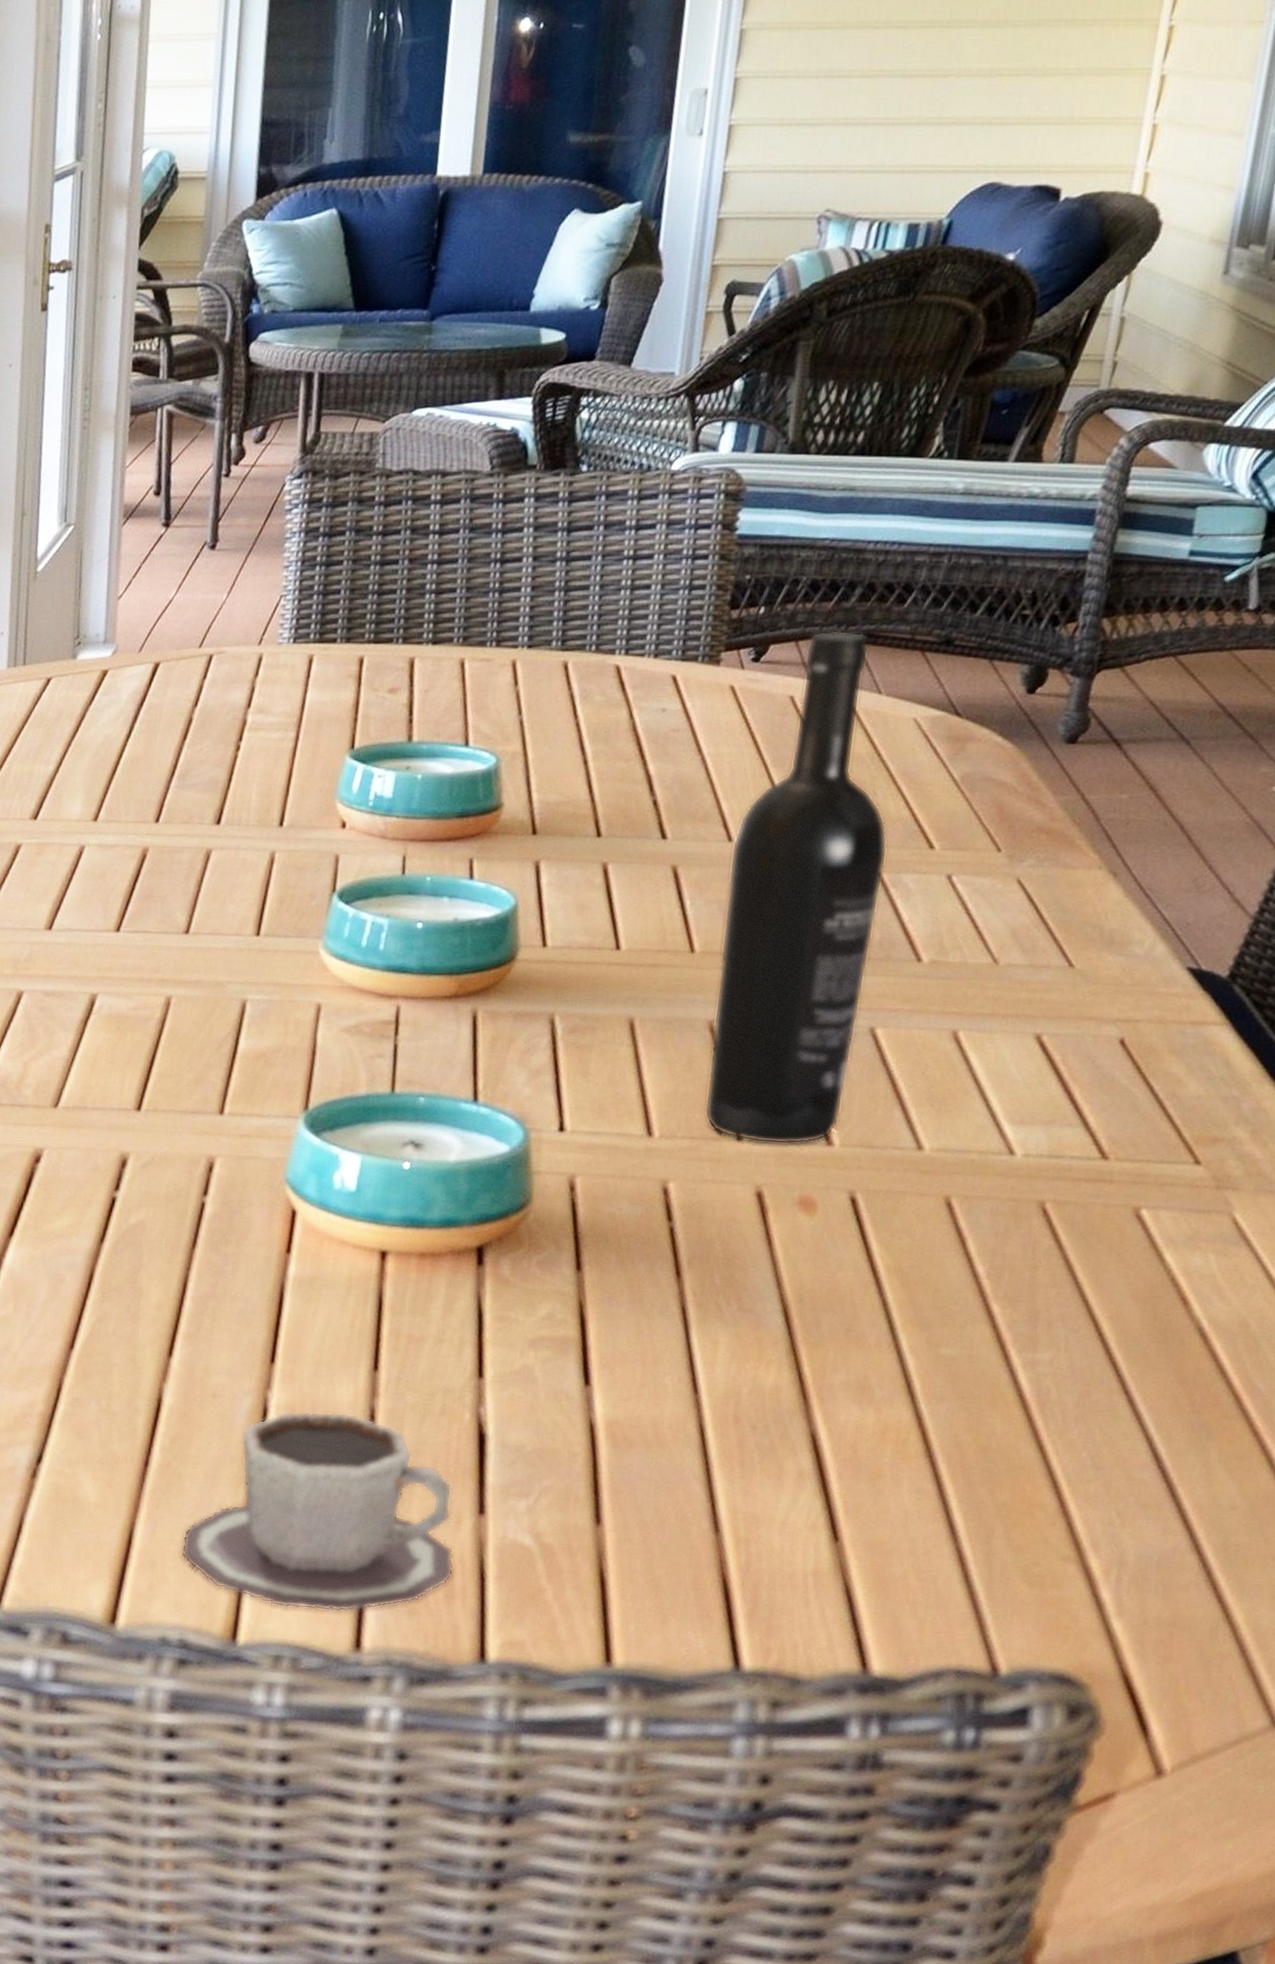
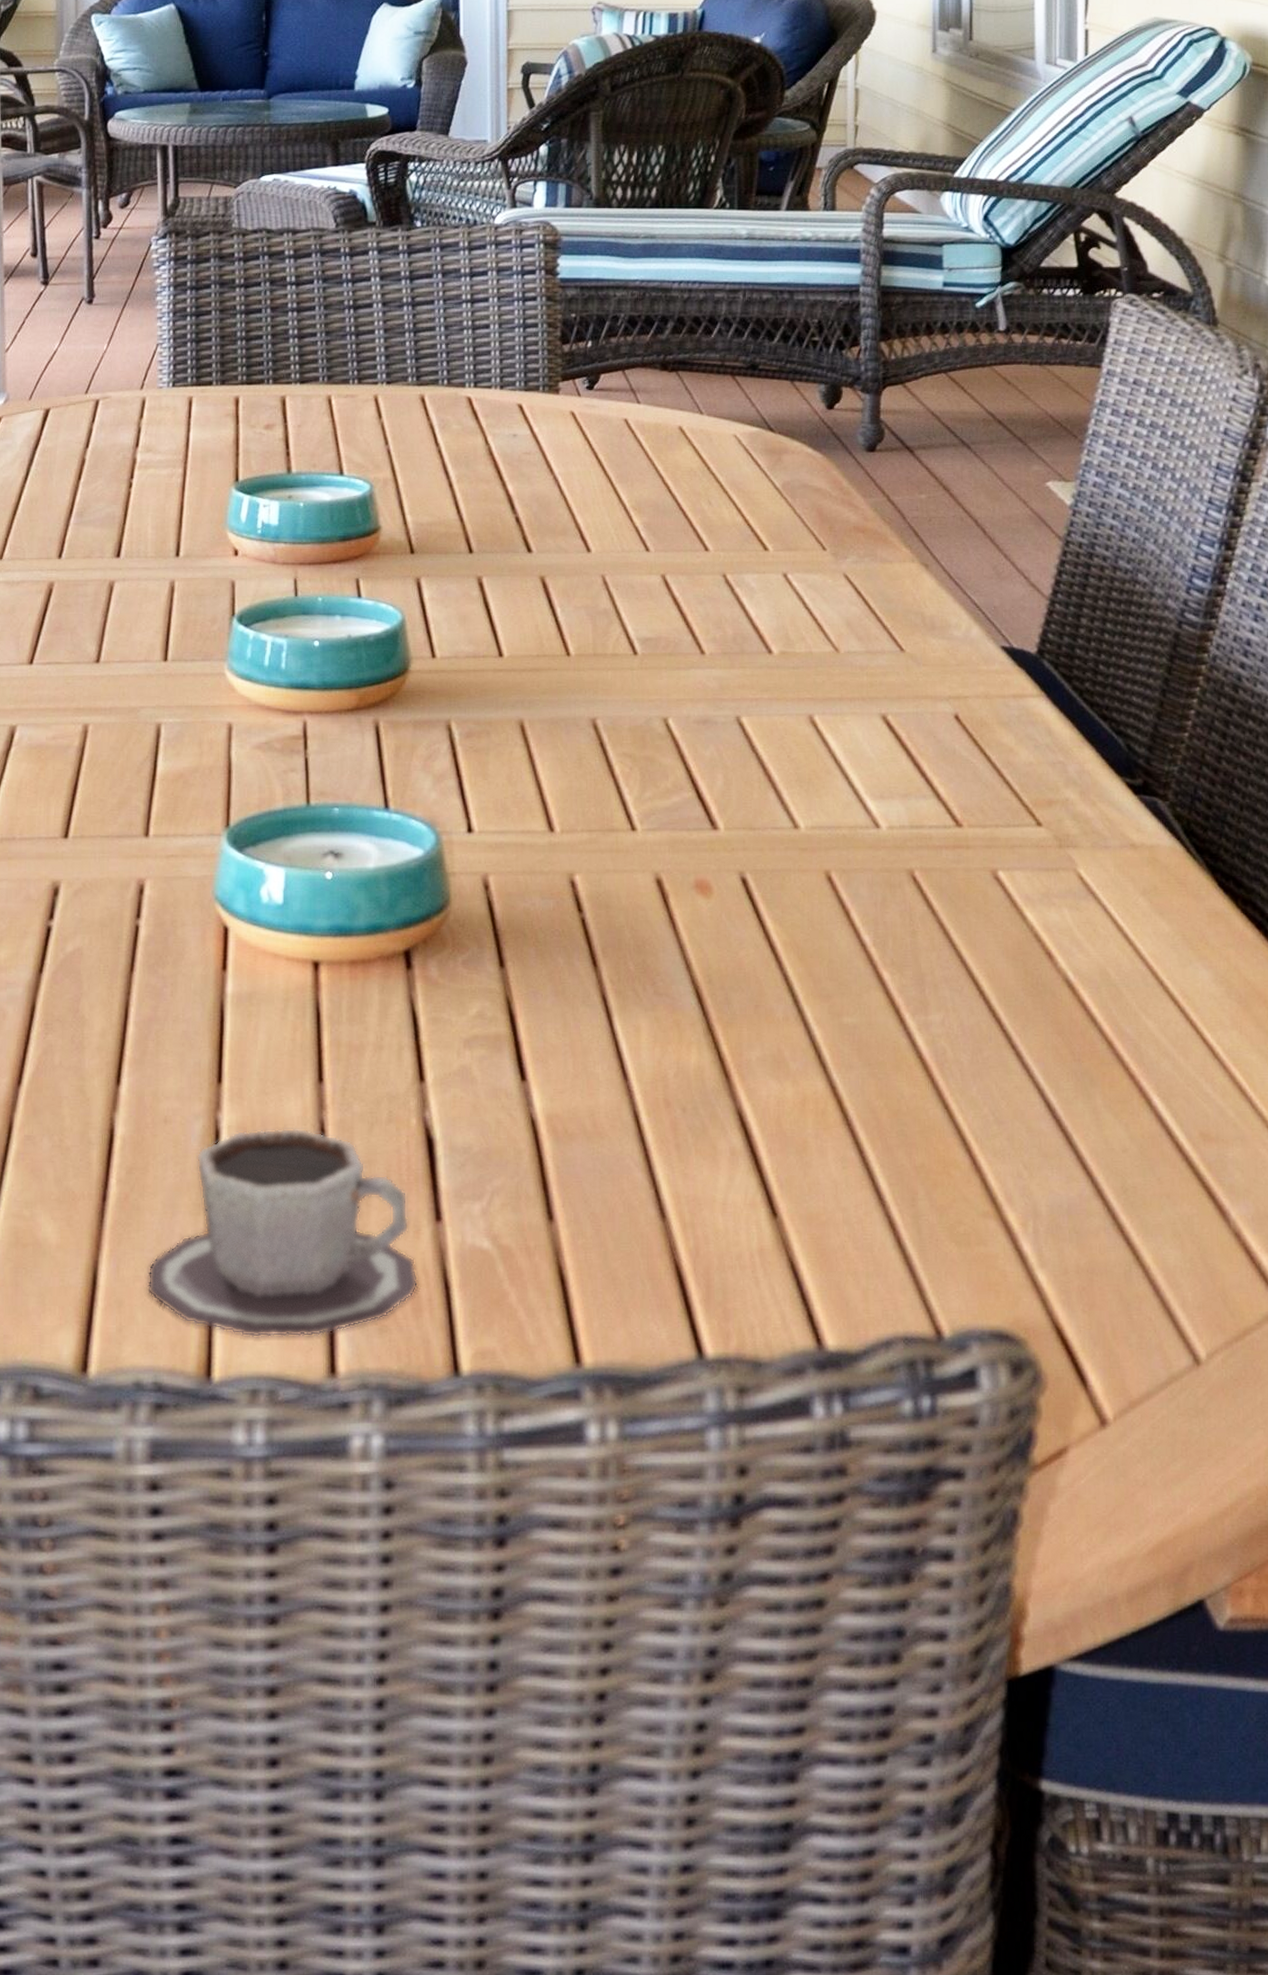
wine bottle: present [704,630,888,1145] -> none [591,359,729,832]

